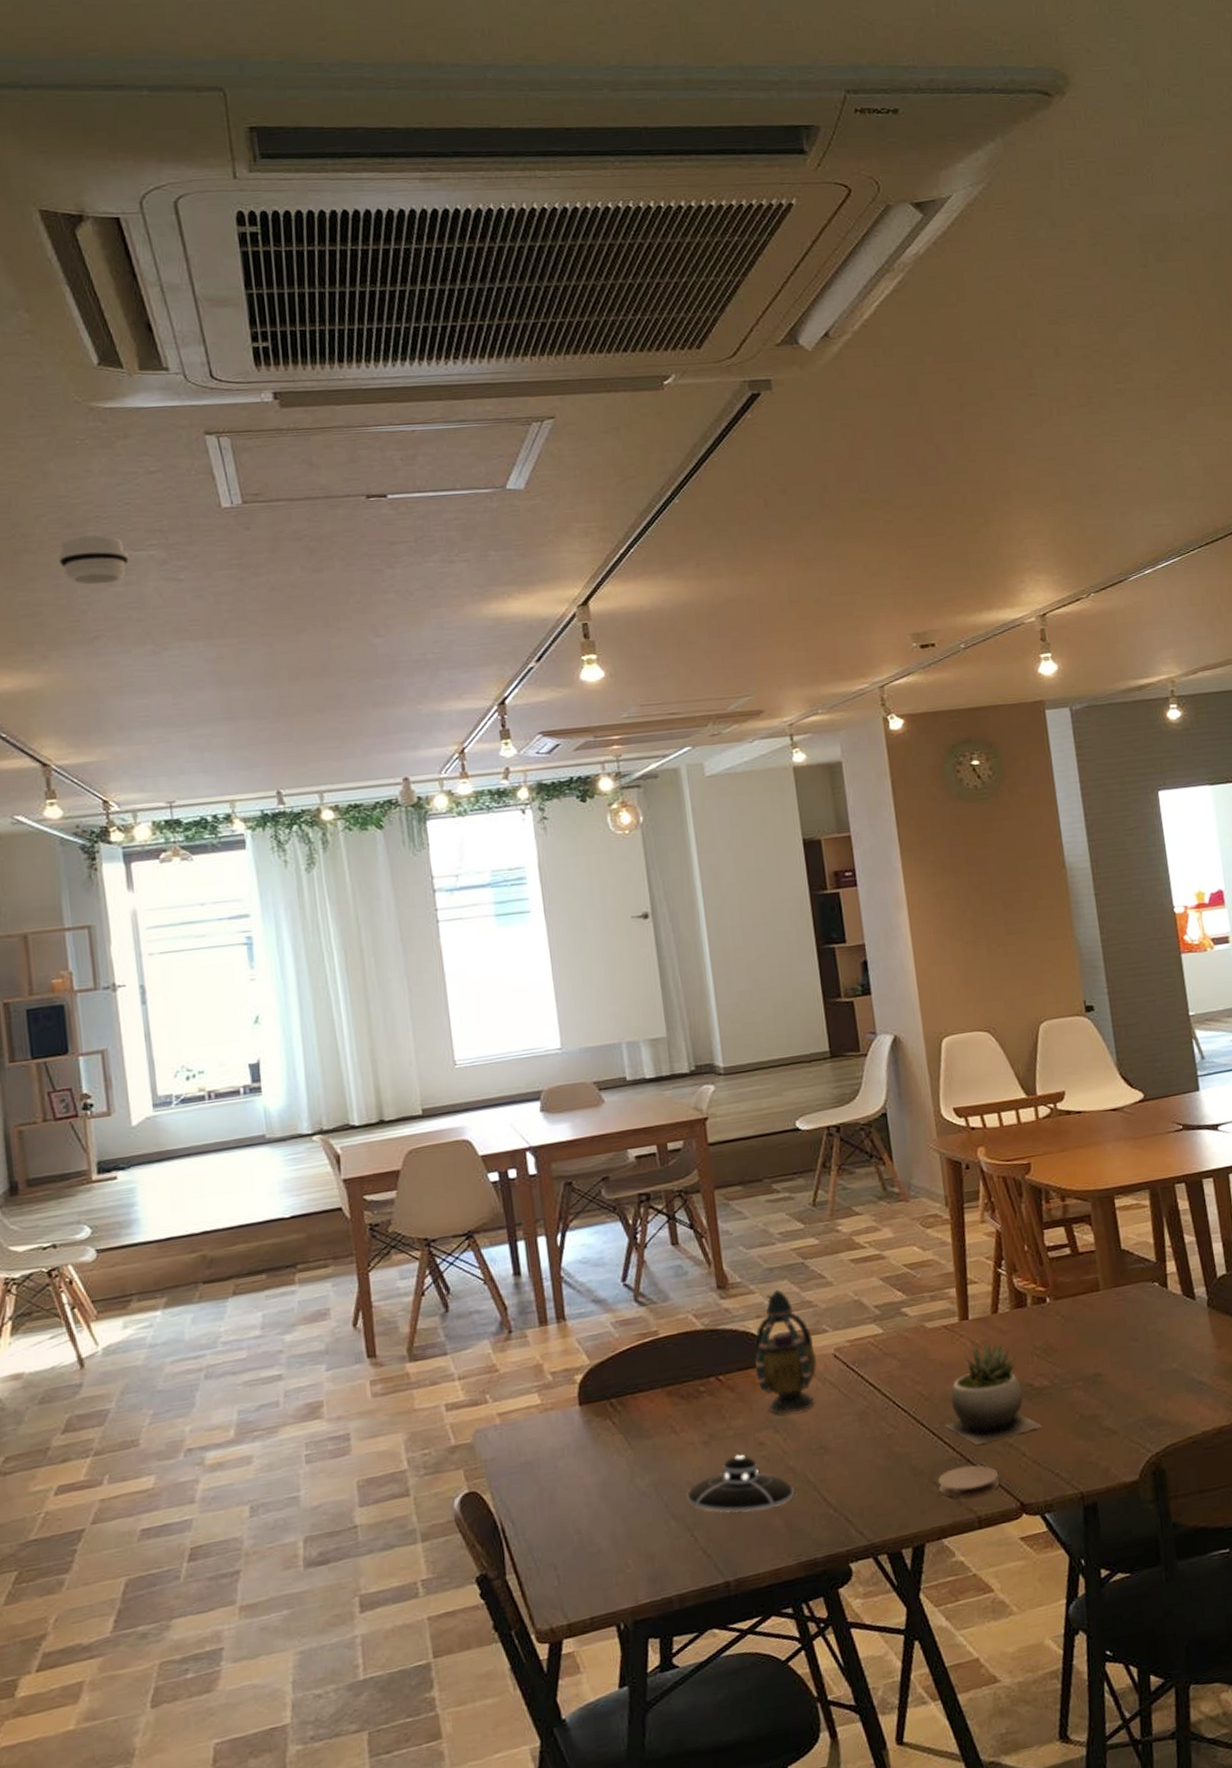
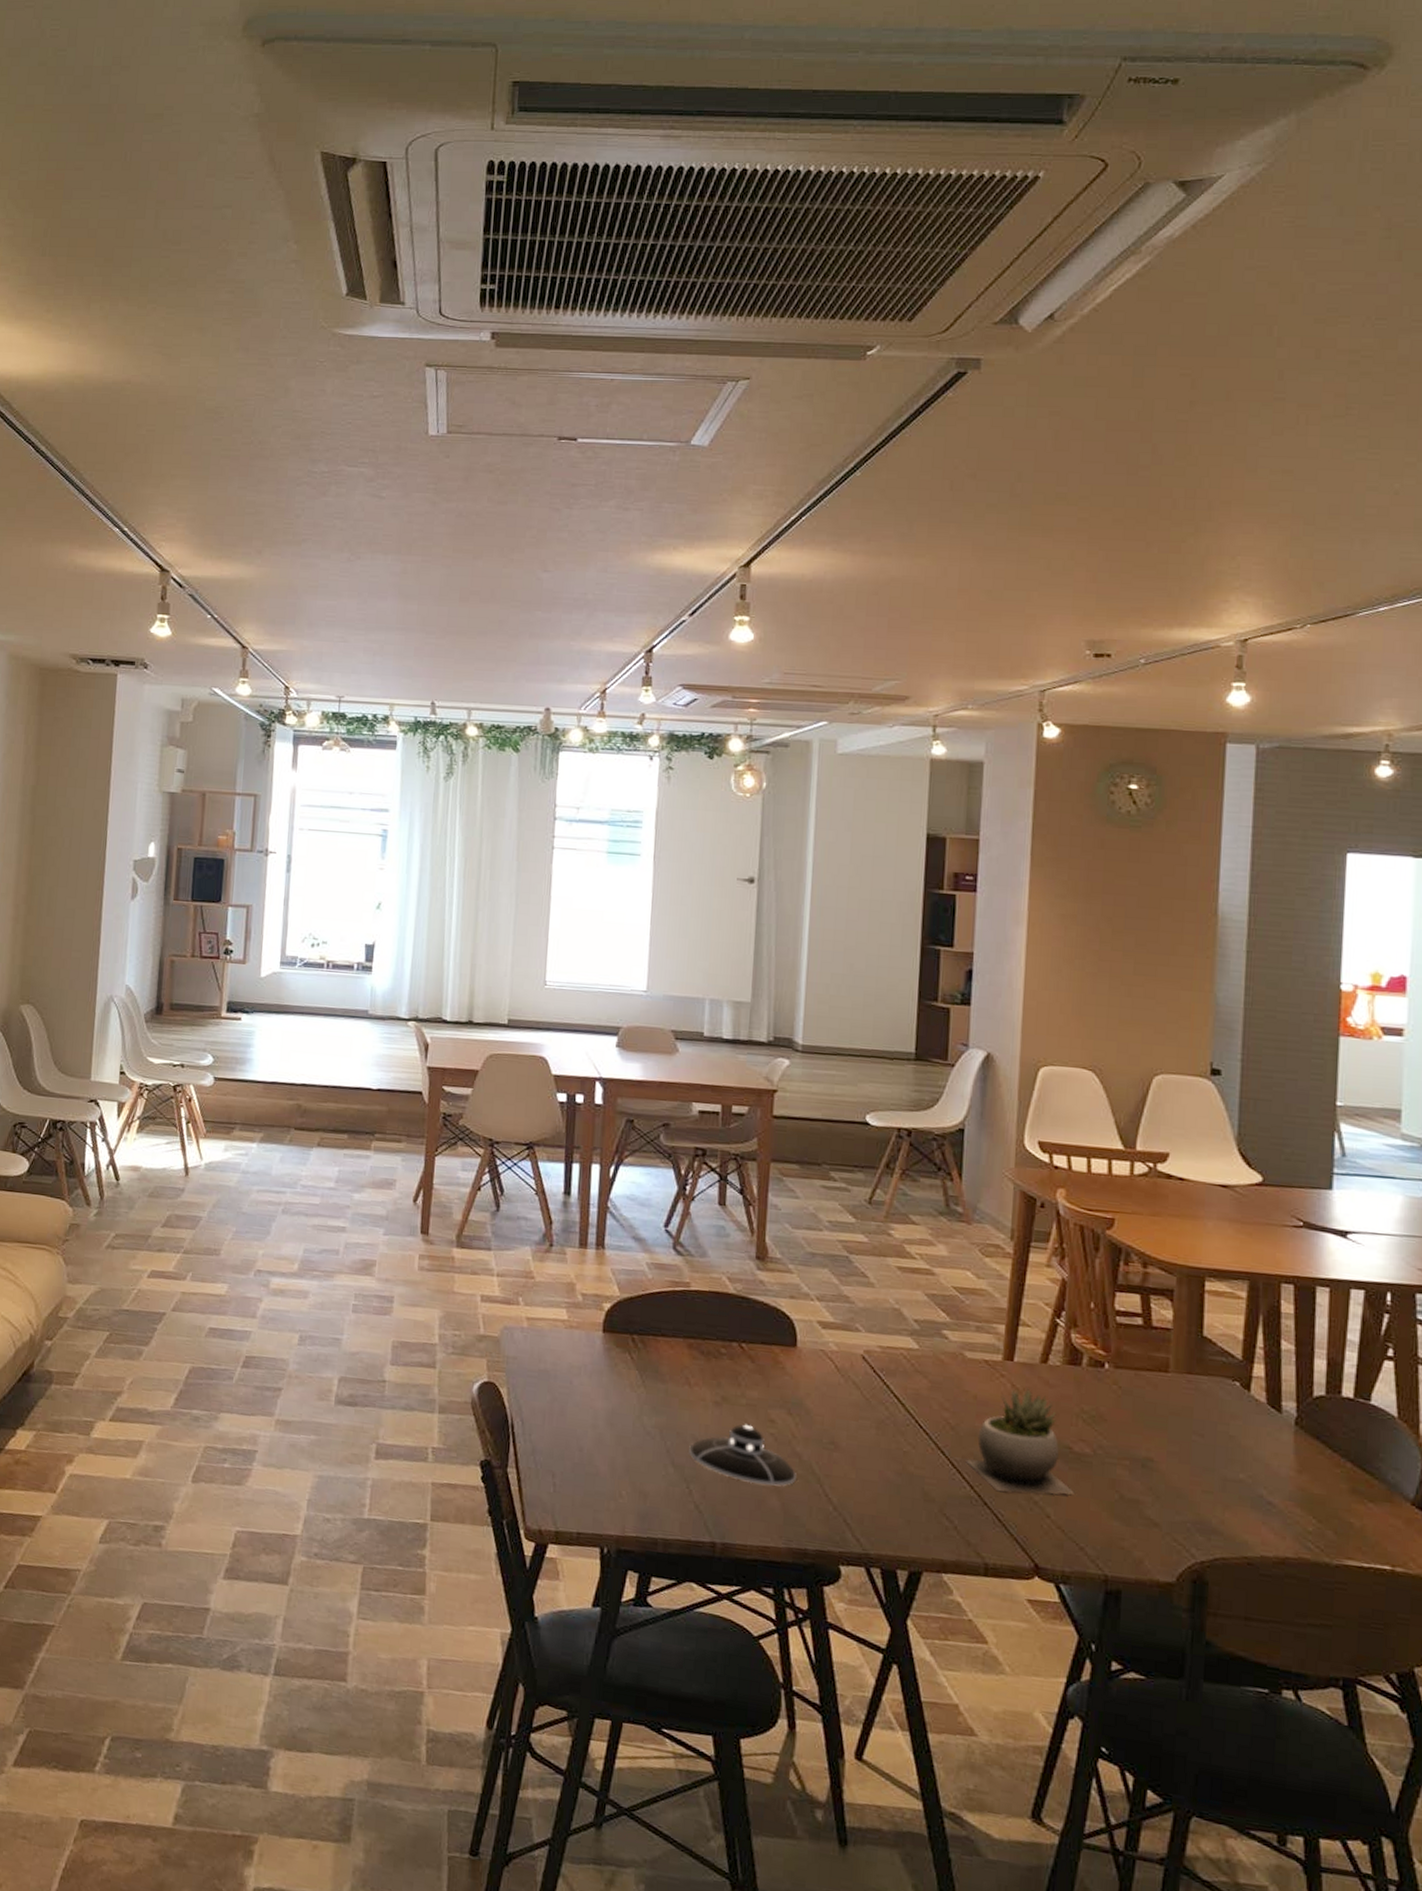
smoke detector: present [58,535,129,585] -> none [284,448,343,494]
teapot: present [754,1289,818,1415] -> none [779,1275,844,1402]
coaster: present [937,1465,1000,1498] -> none [948,1506,1017,1543]

